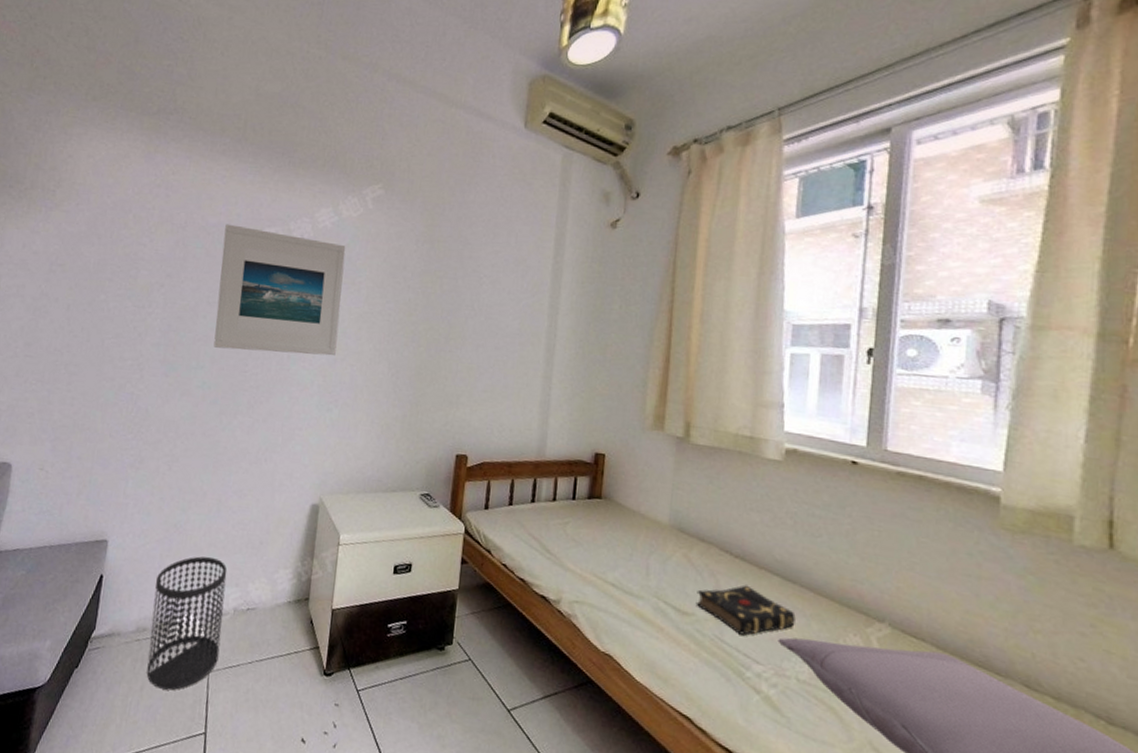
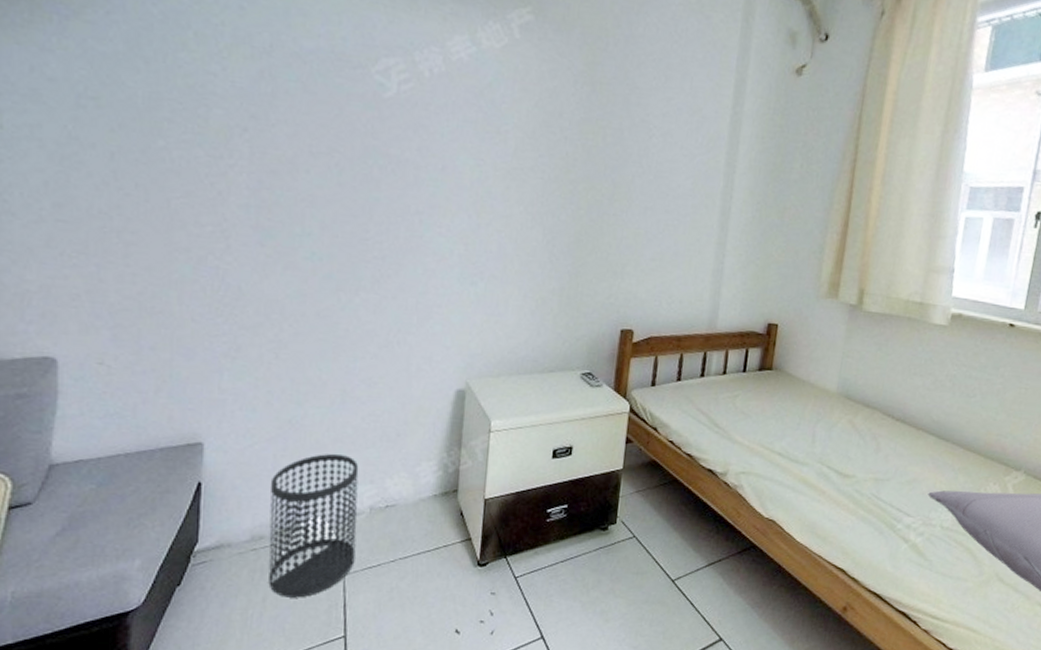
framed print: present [213,224,346,356] -> none [322,50,488,221]
book: present [695,585,796,635] -> none [856,445,946,492]

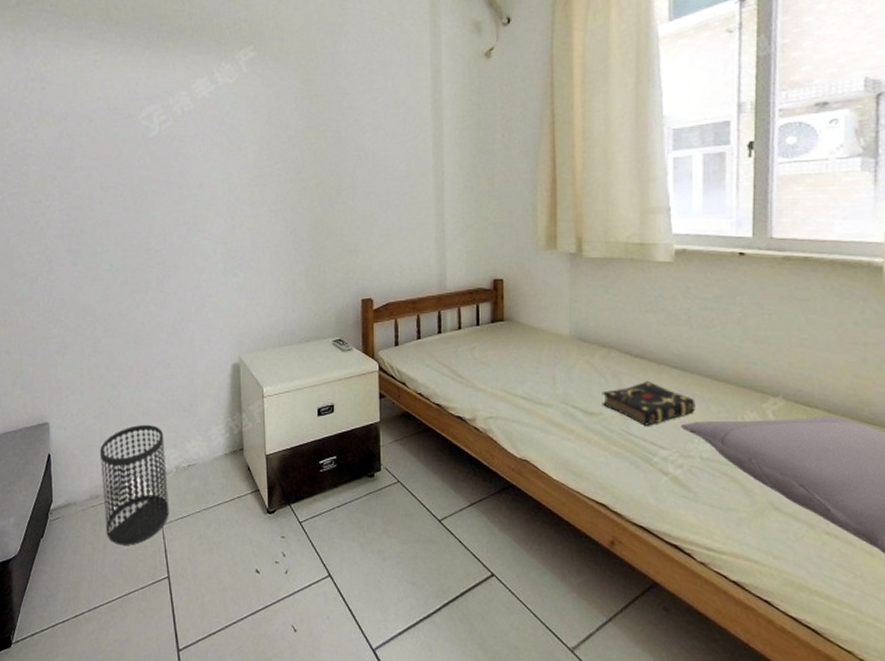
book: none [856,445,946,492] -> present [602,381,696,426]

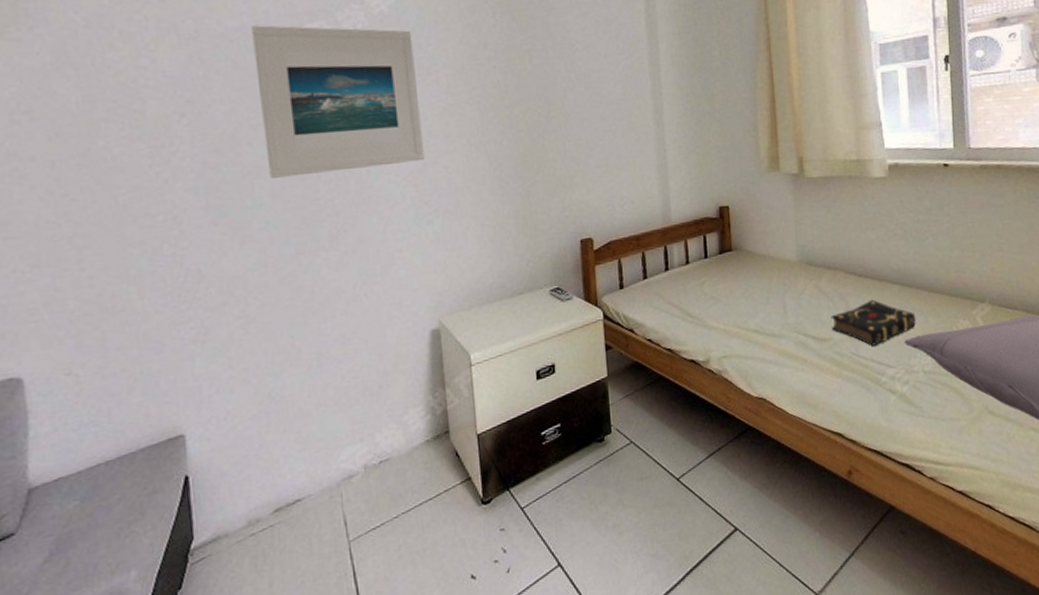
wastebasket: present [99,424,169,545] -> none [259,418,358,578]
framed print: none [105,108,233,231] -> present [251,25,424,178]

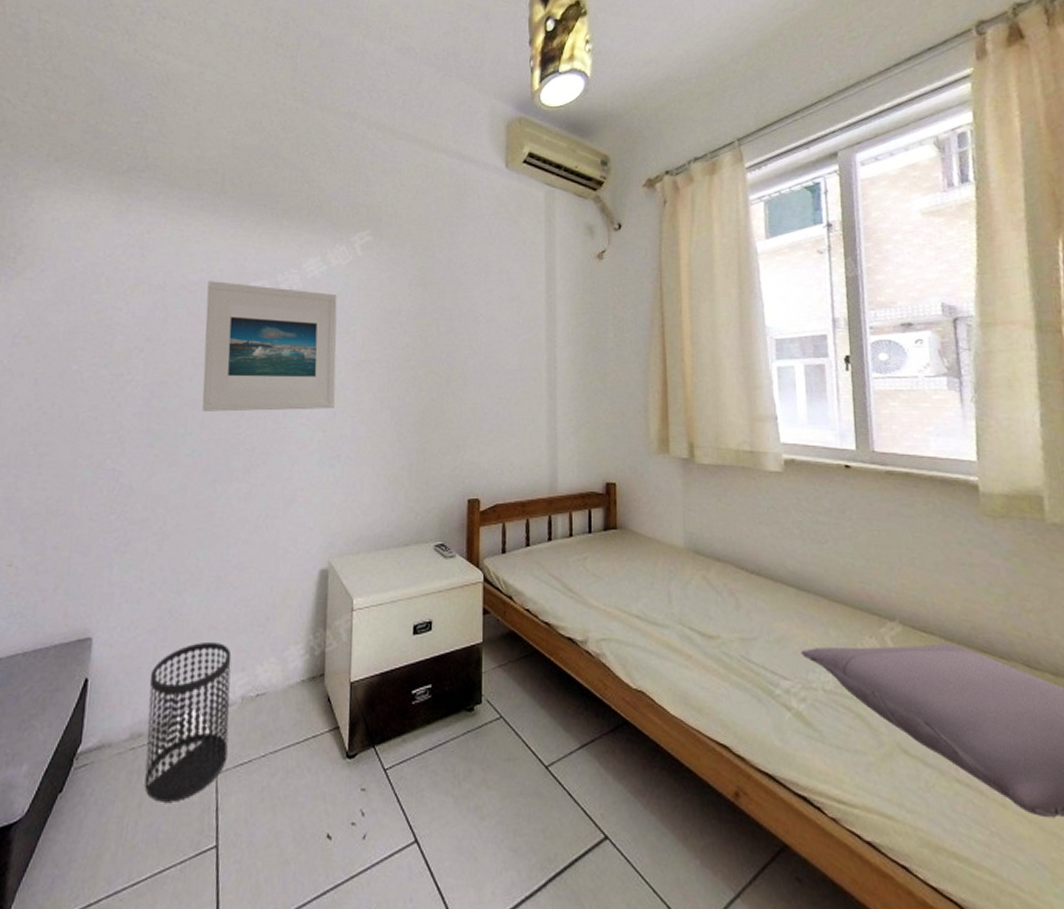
wastebasket: none [259,418,358,578] -> present [144,641,232,802]
book: present [831,299,916,346] -> none [719,600,815,652]

